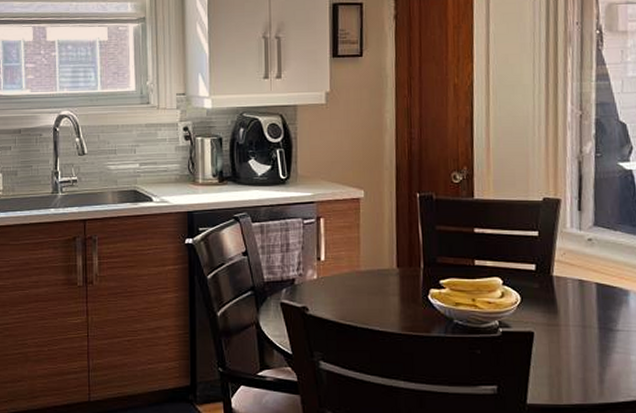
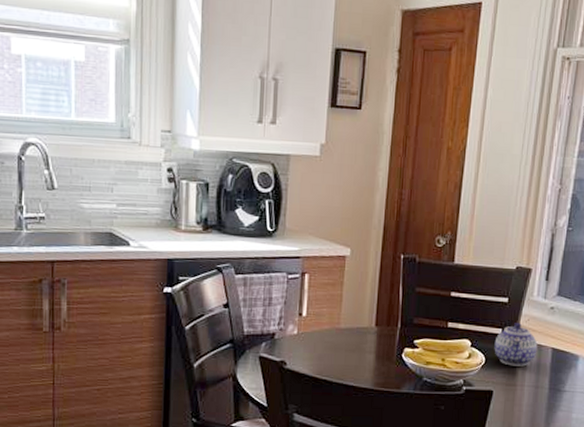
teapot: none [528,256,579,304] -> present [494,322,538,367]

